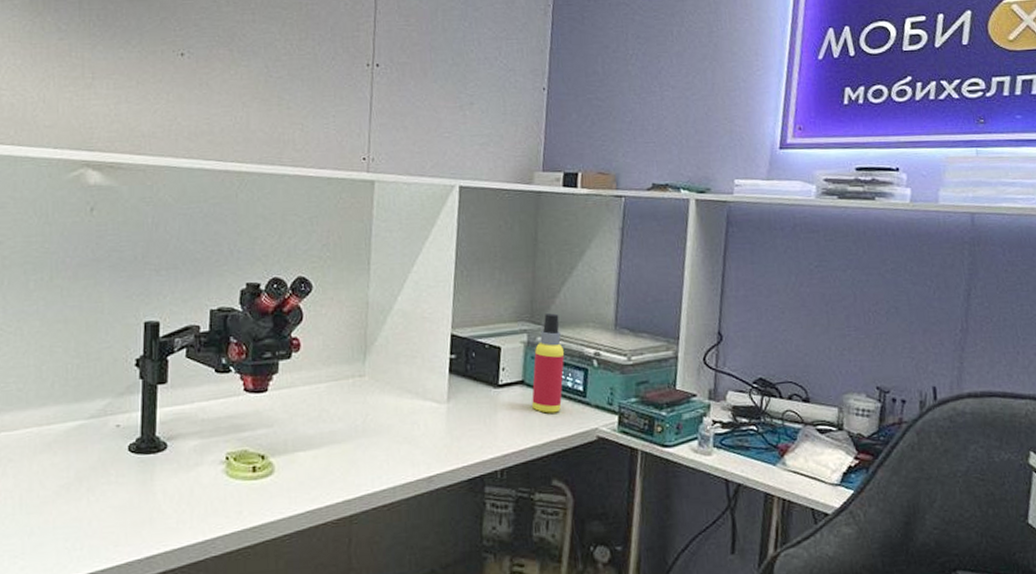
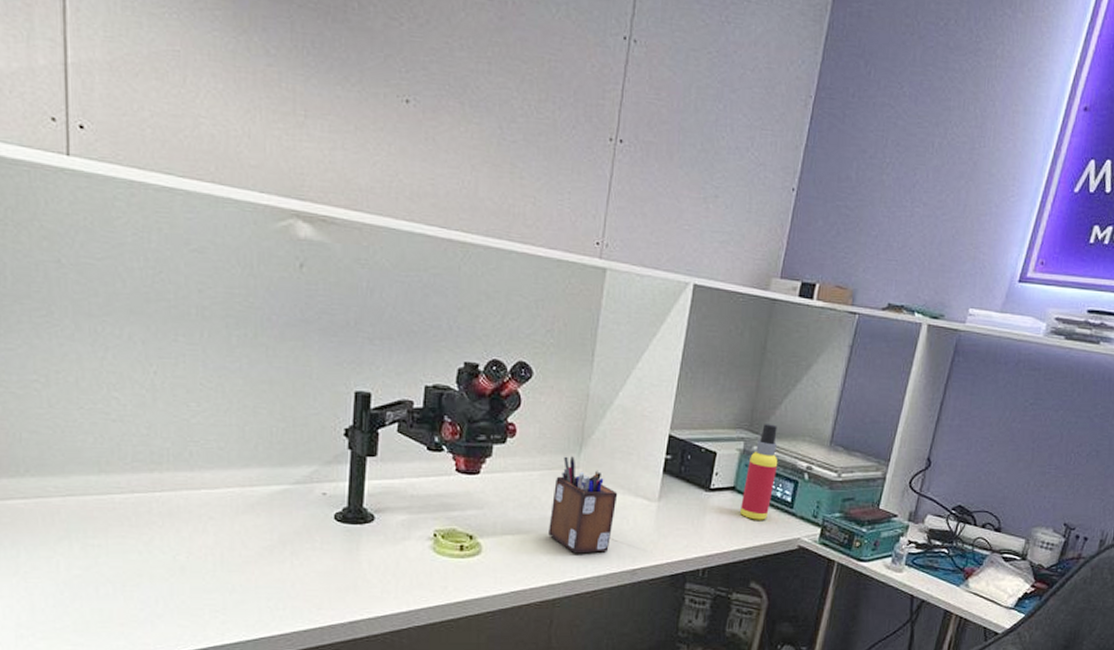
desk organizer: none [339,365,406,465] -> present [548,456,618,554]

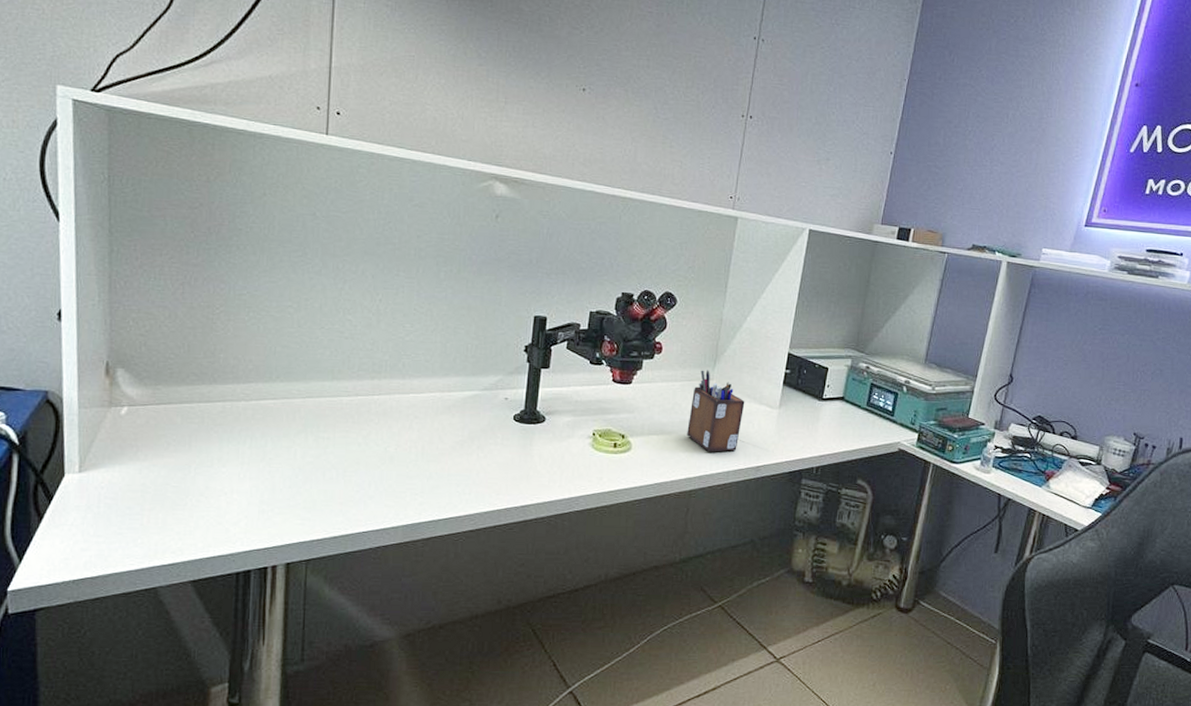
spray bottle: present [740,424,778,520] -> none [848,344,881,426]

